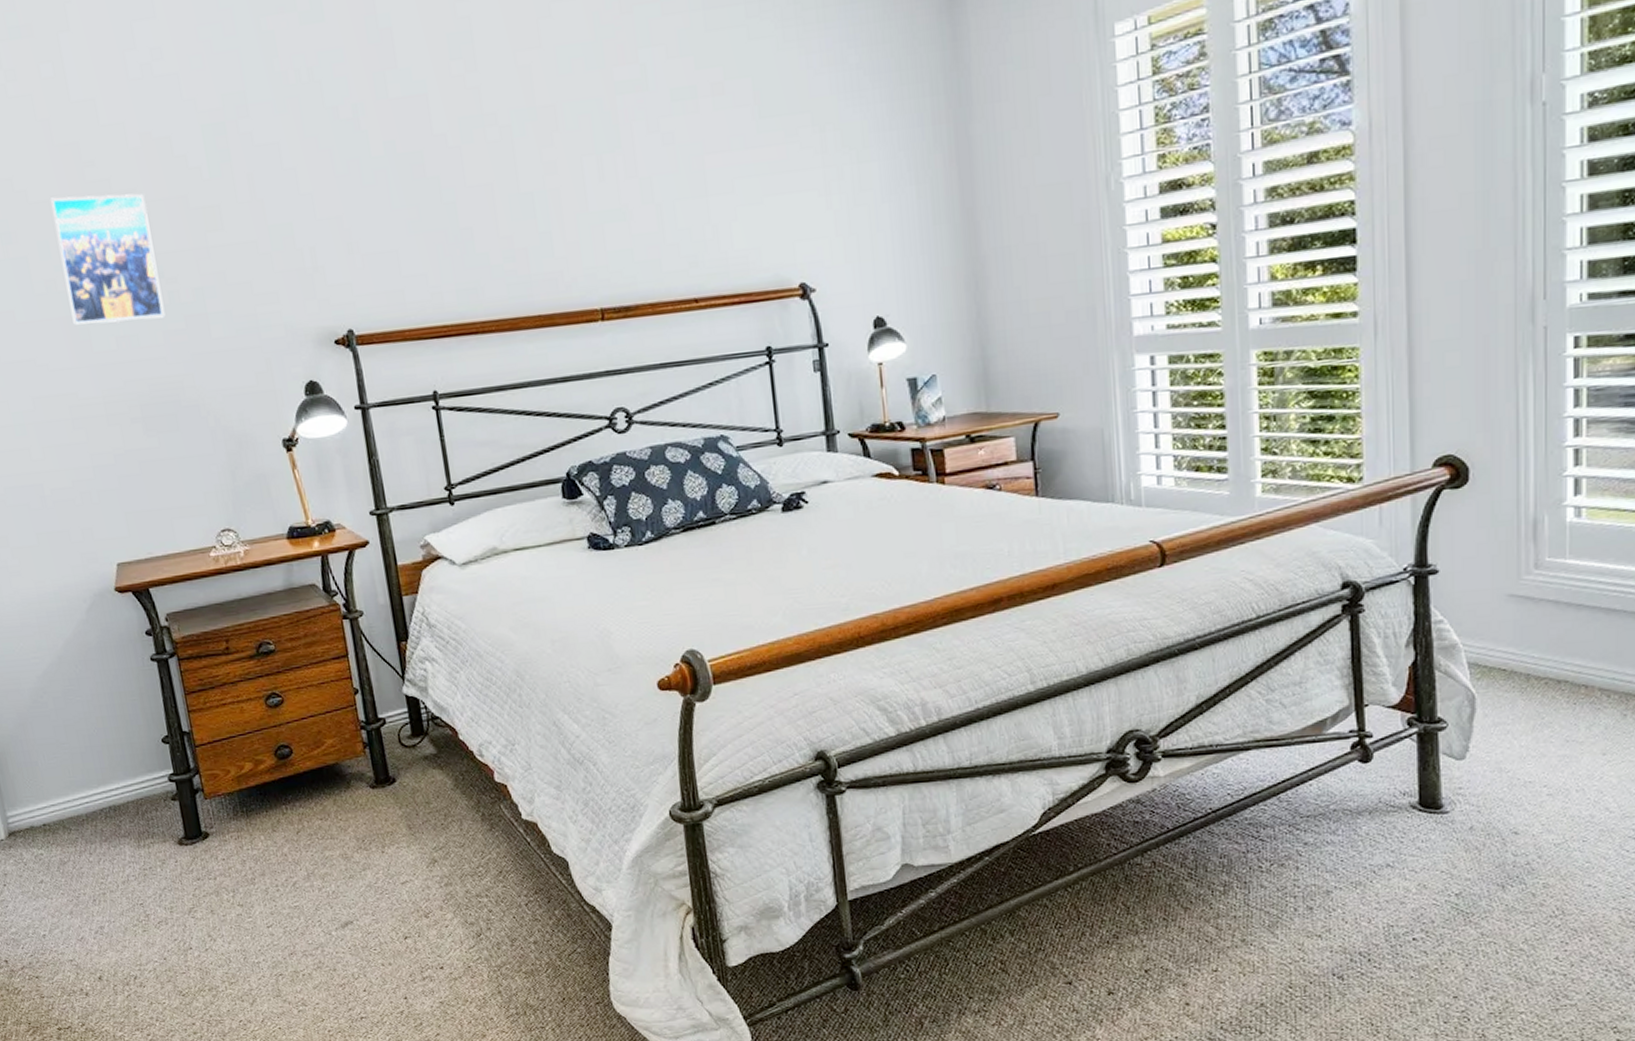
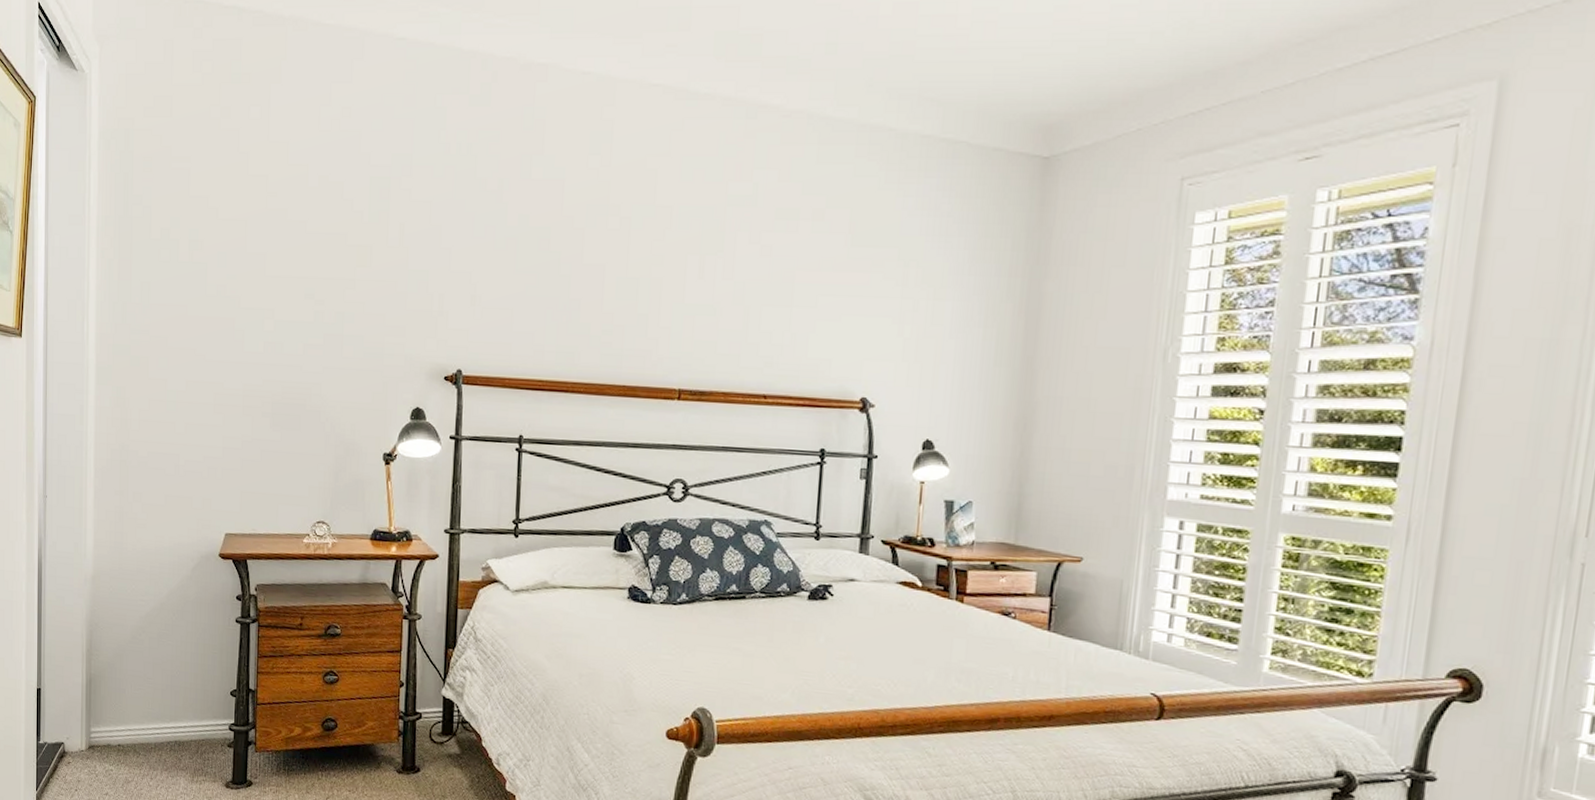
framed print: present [51,193,165,325] -> none [232,217,312,332]

